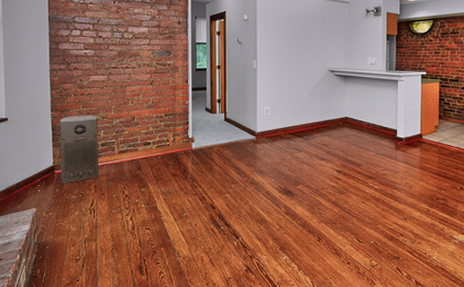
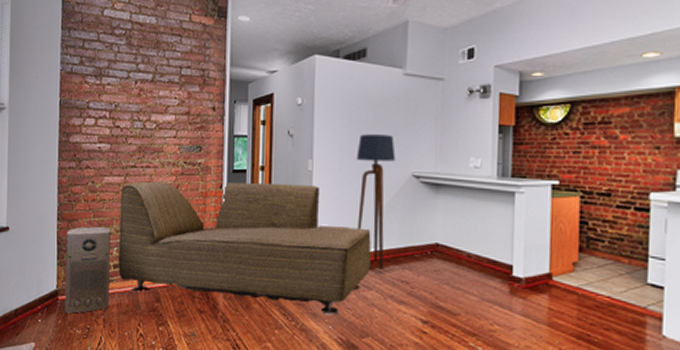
sofa: none [104,77,300,172] -> present [117,180,371,316]
floor lamp: none [289,41,317,136] -> present [356,134,396,268]

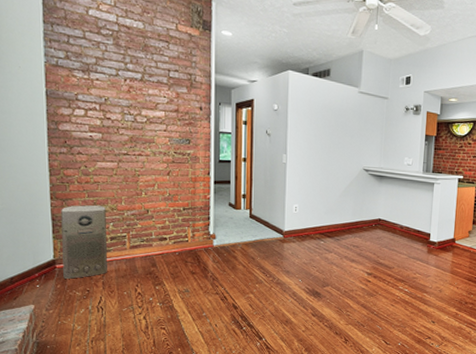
sofa: present [117,180,371,316] -> none [114,167,332,272]
floor lamp: present [356,134,396,268] -> none [321,136,351,237]

